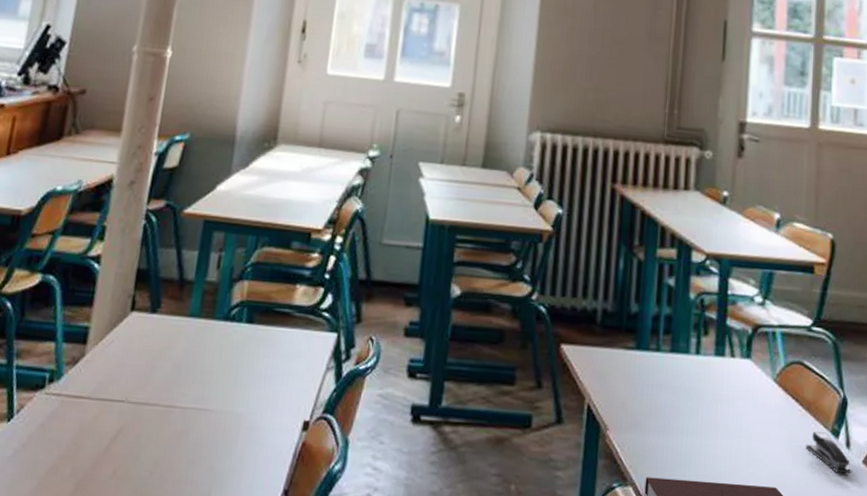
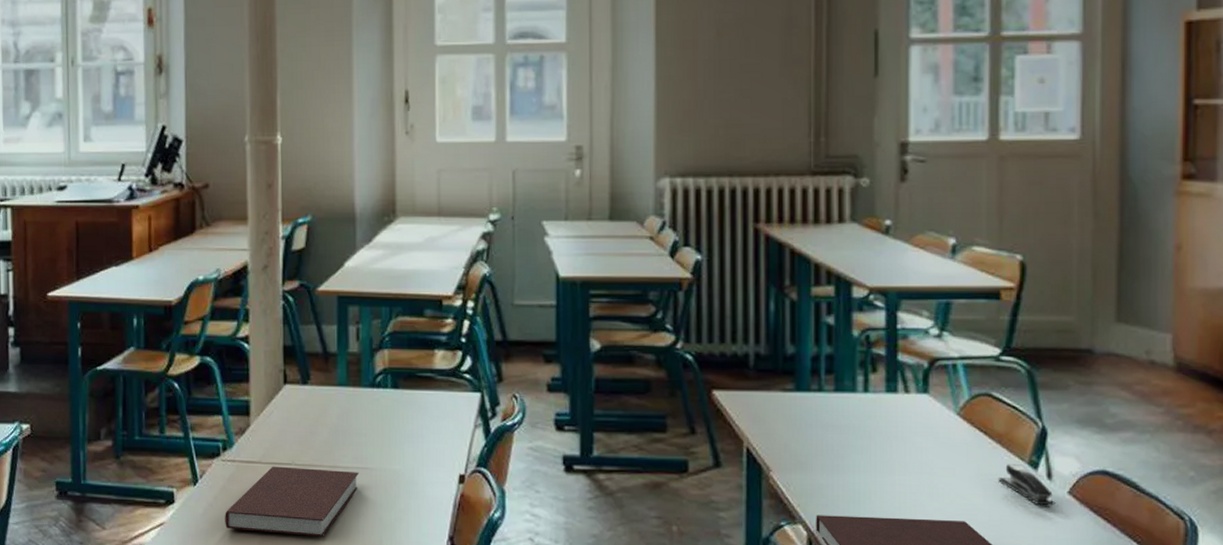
notebook: none [35,403,197,487] -> present [225,466,359,537]

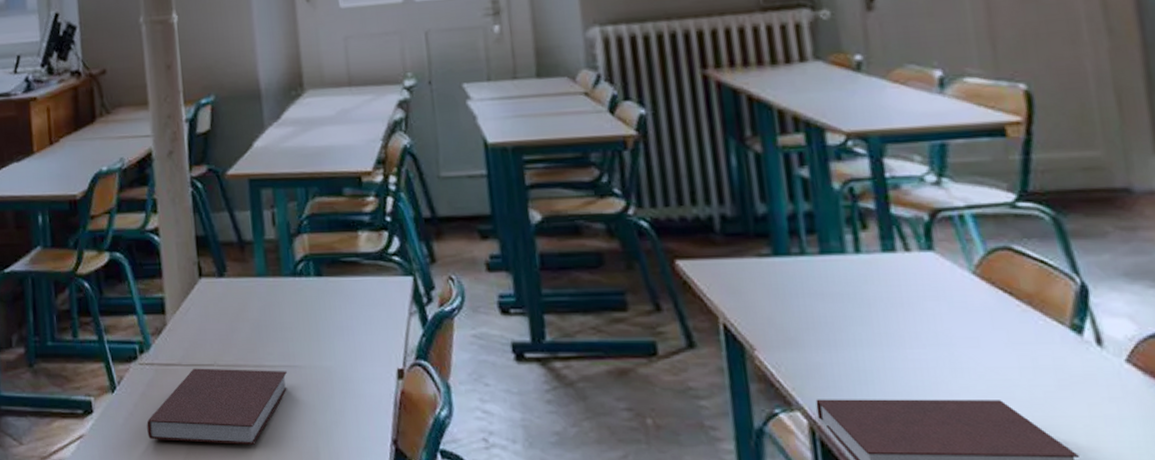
stapler: present [998,464,1055,505] -> none [1034,329,1112,377]

